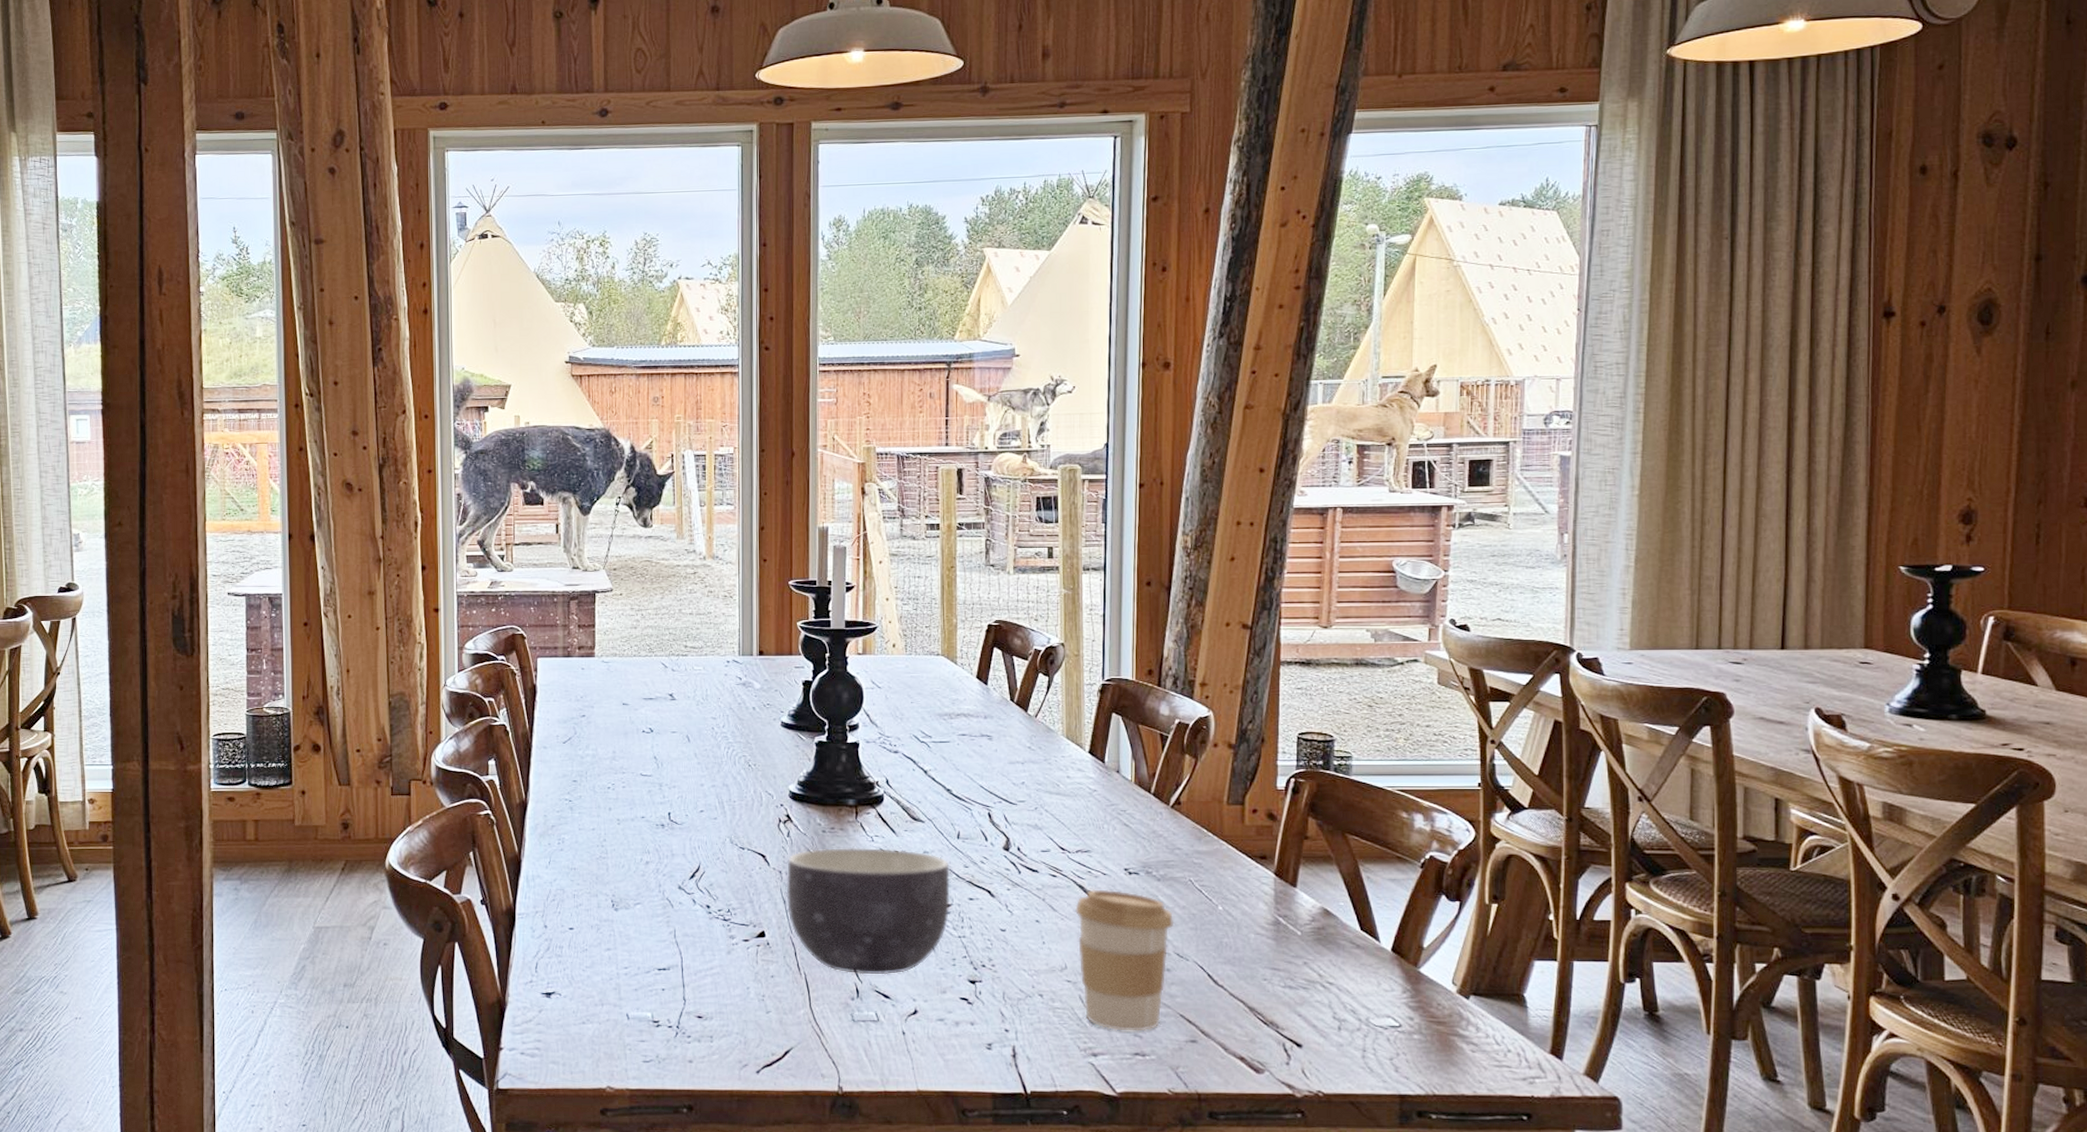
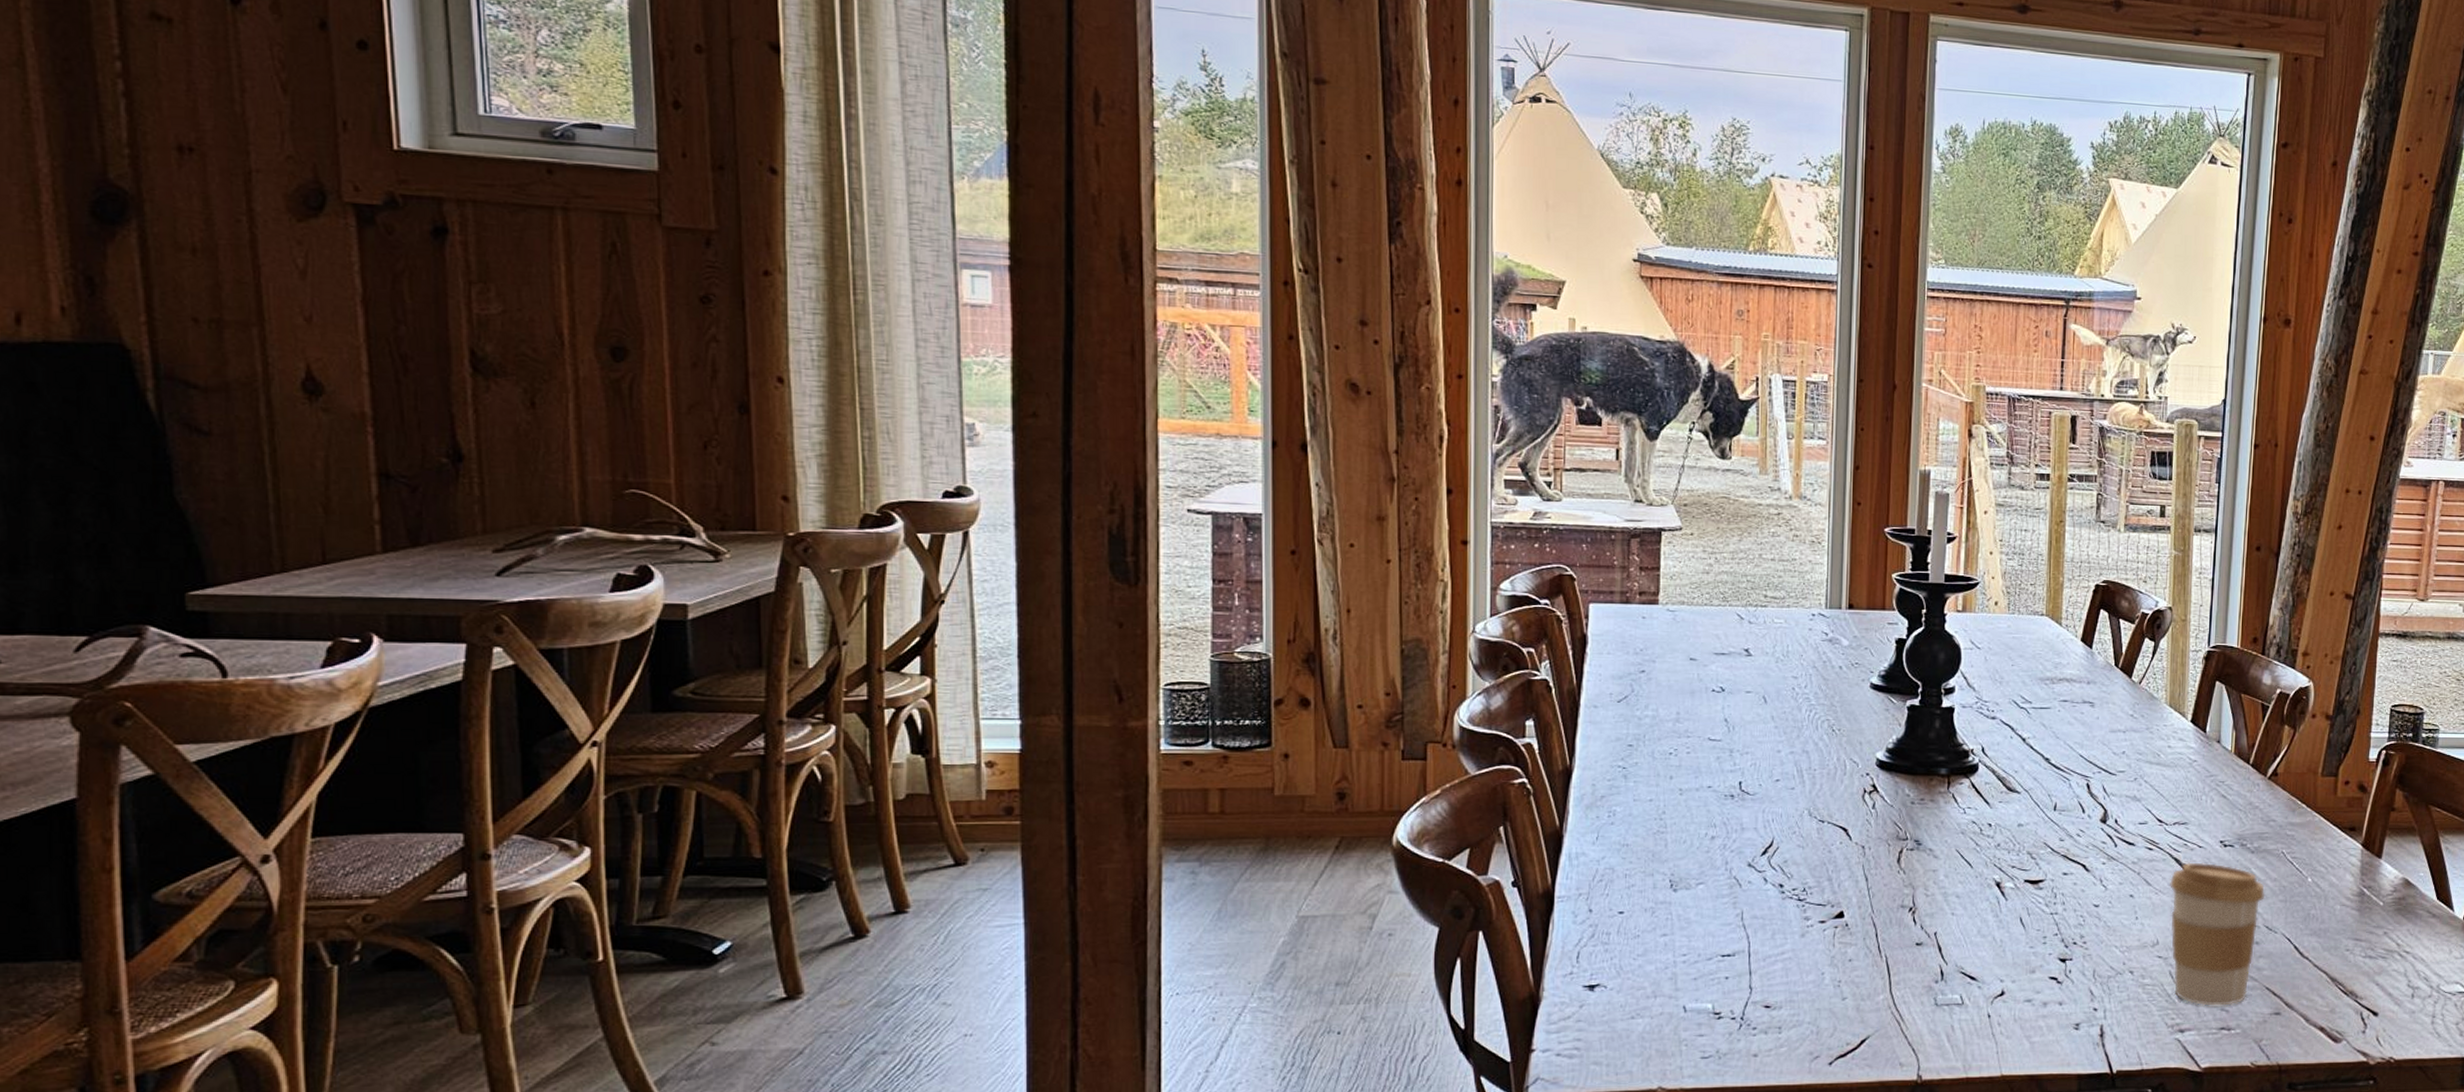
bowl: present [786,848,950,975] -> none [1869,821,2045,956]

